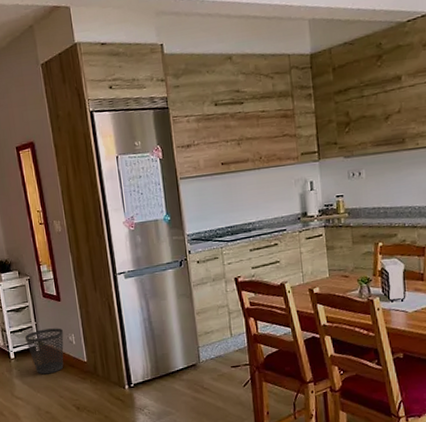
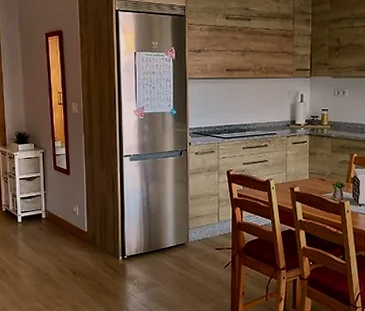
wastebasket: present [24,328,64,375] -> none [33,198,69,240]

